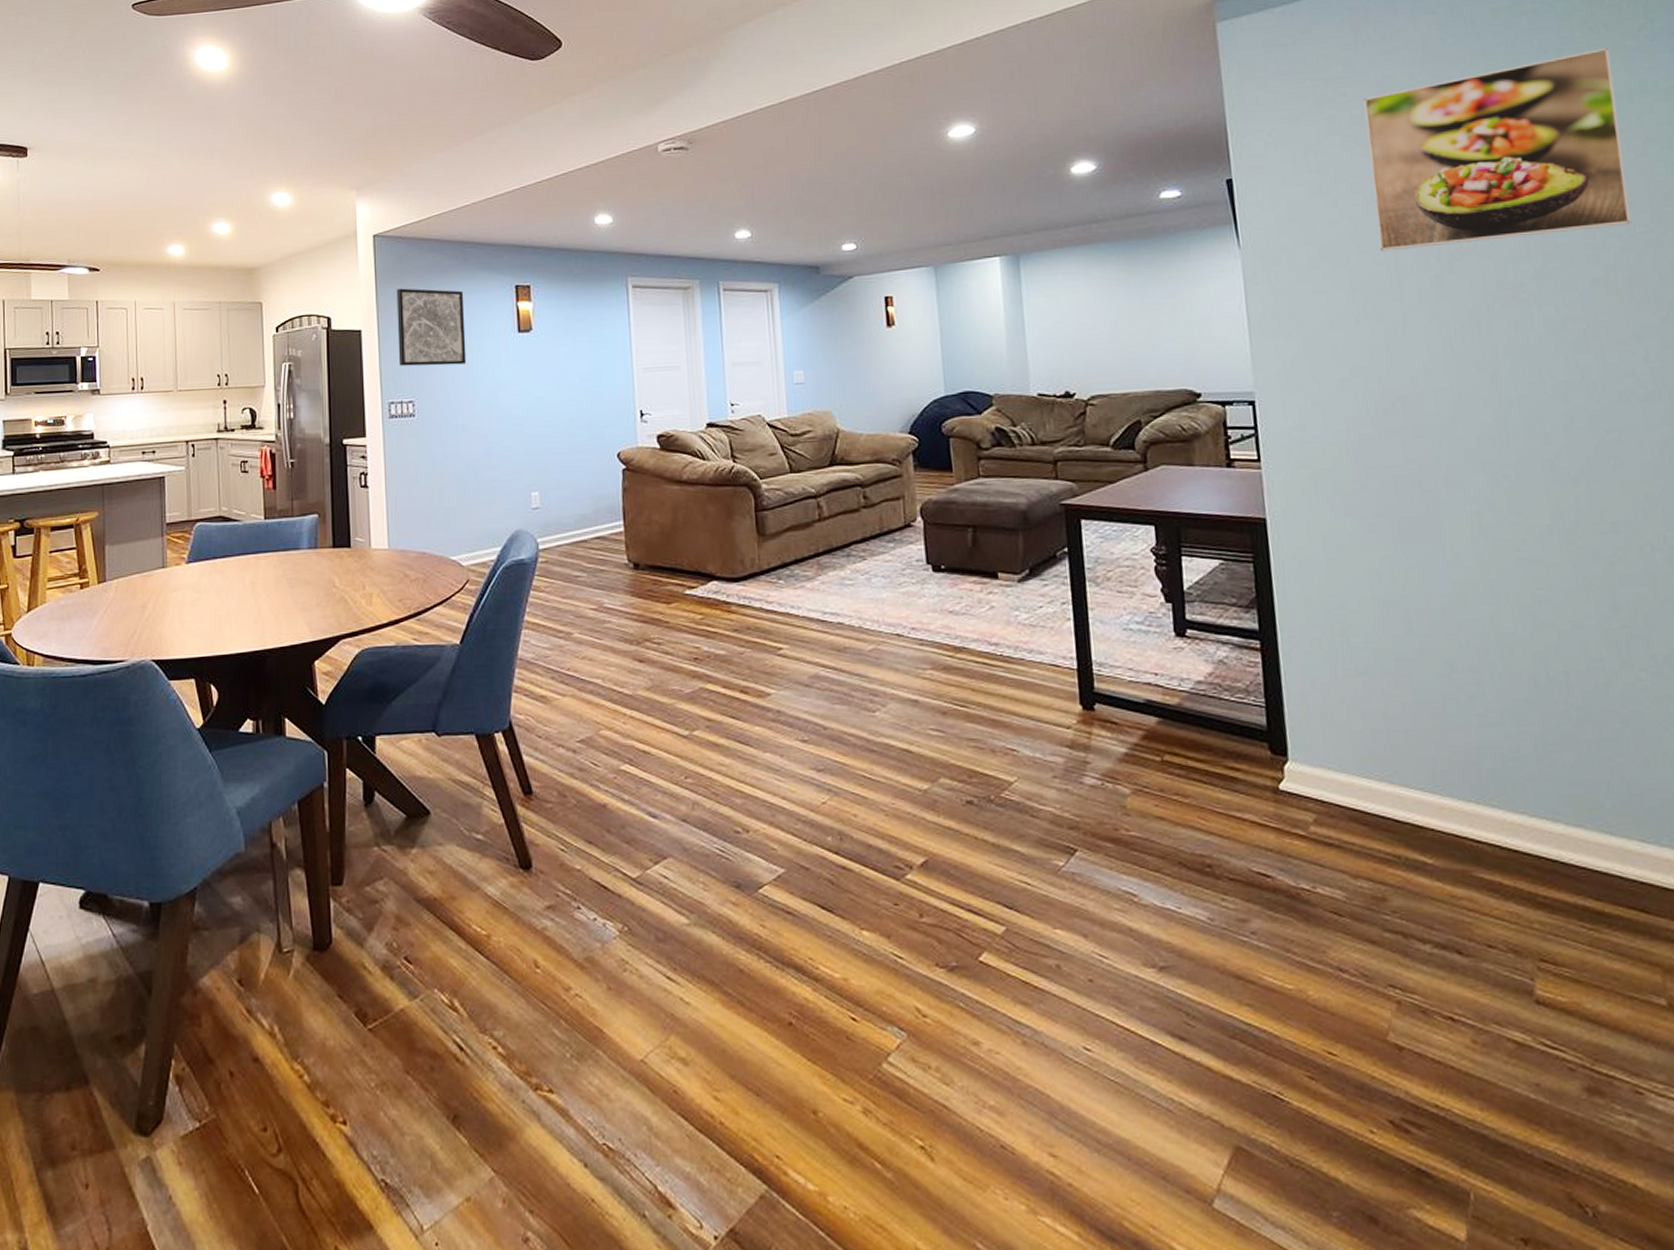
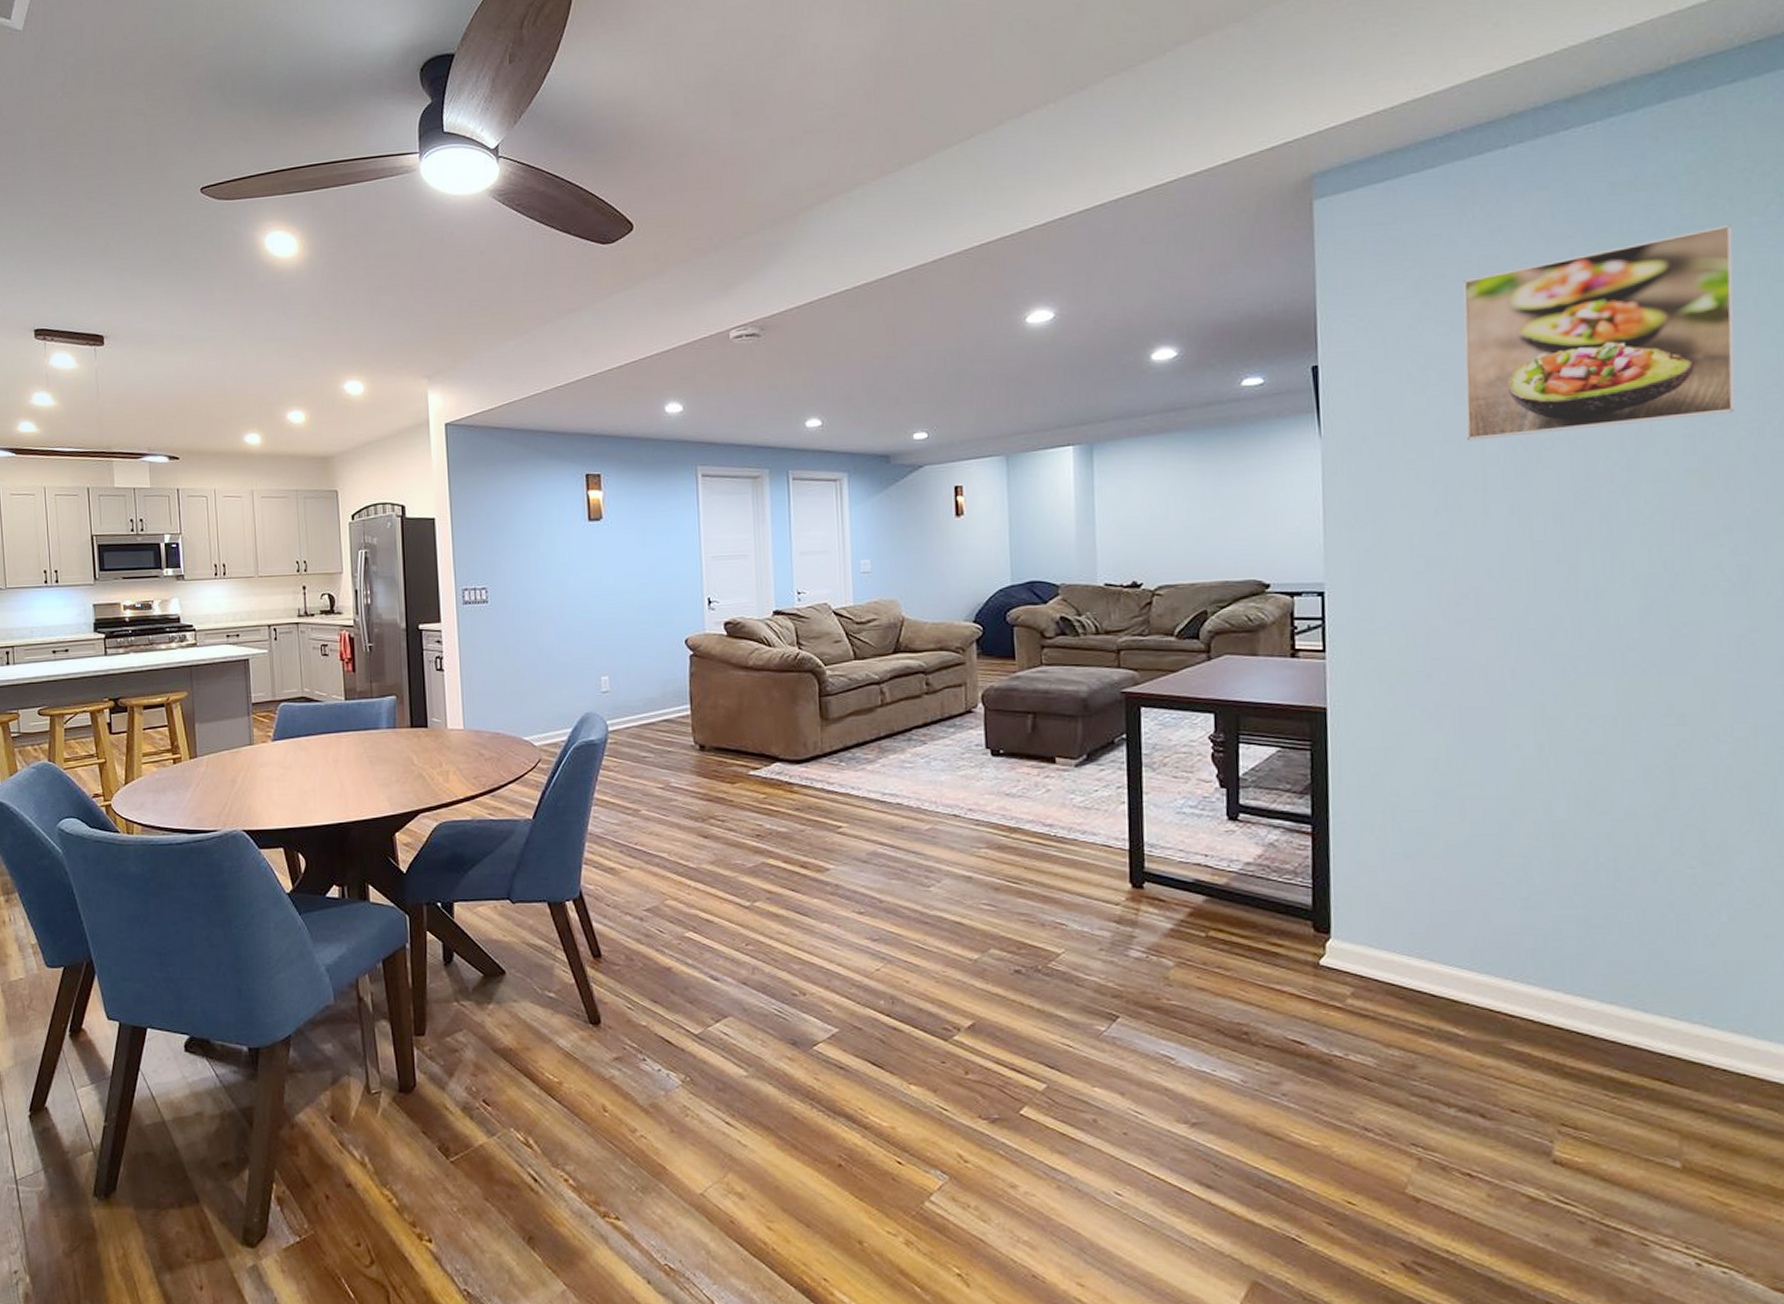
wall art: present [396,288,467,366] -> none [468,477,538,554]

